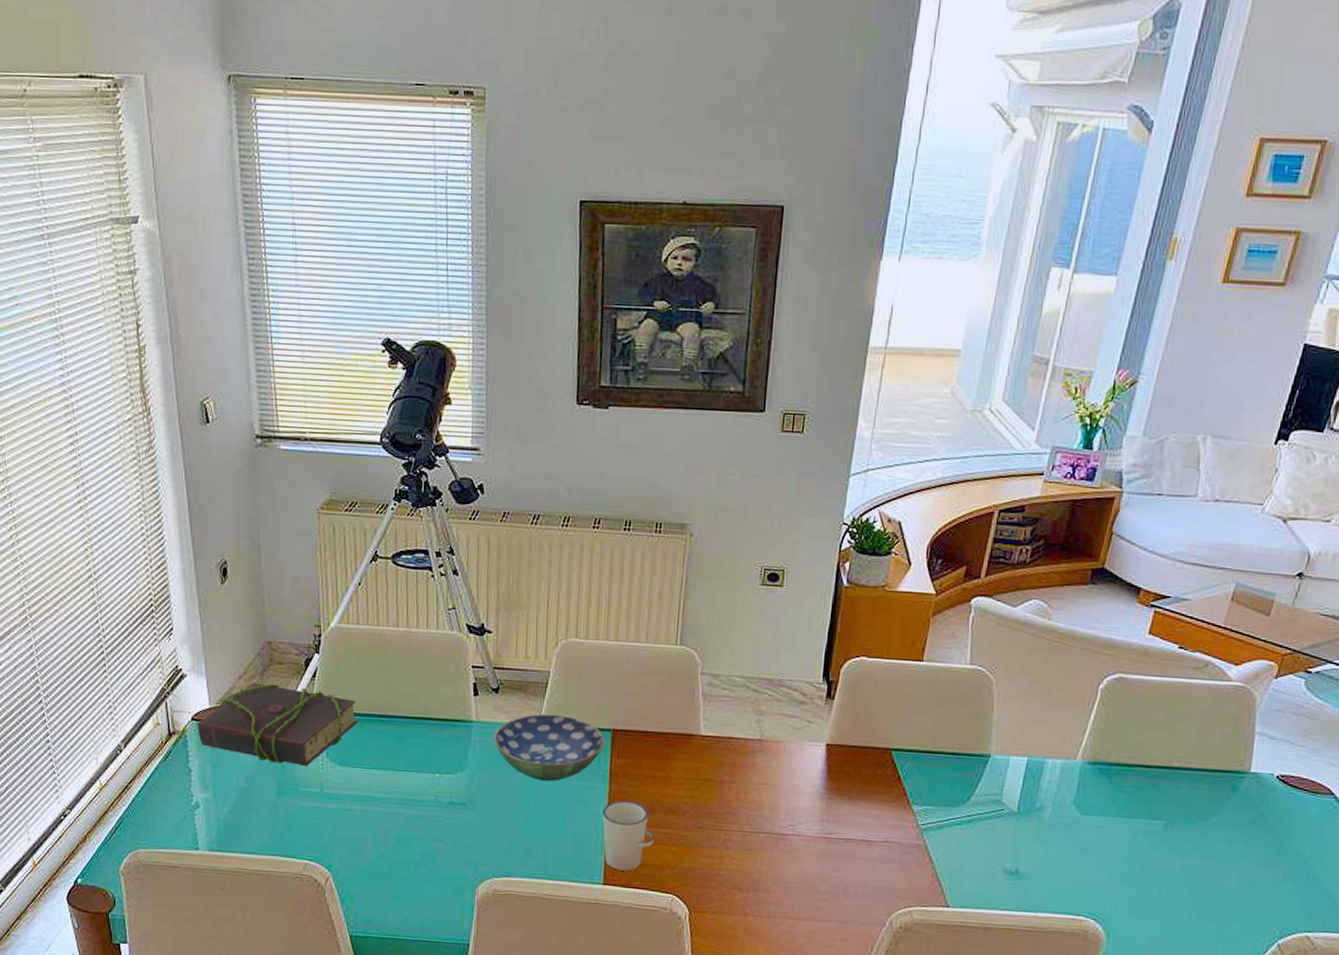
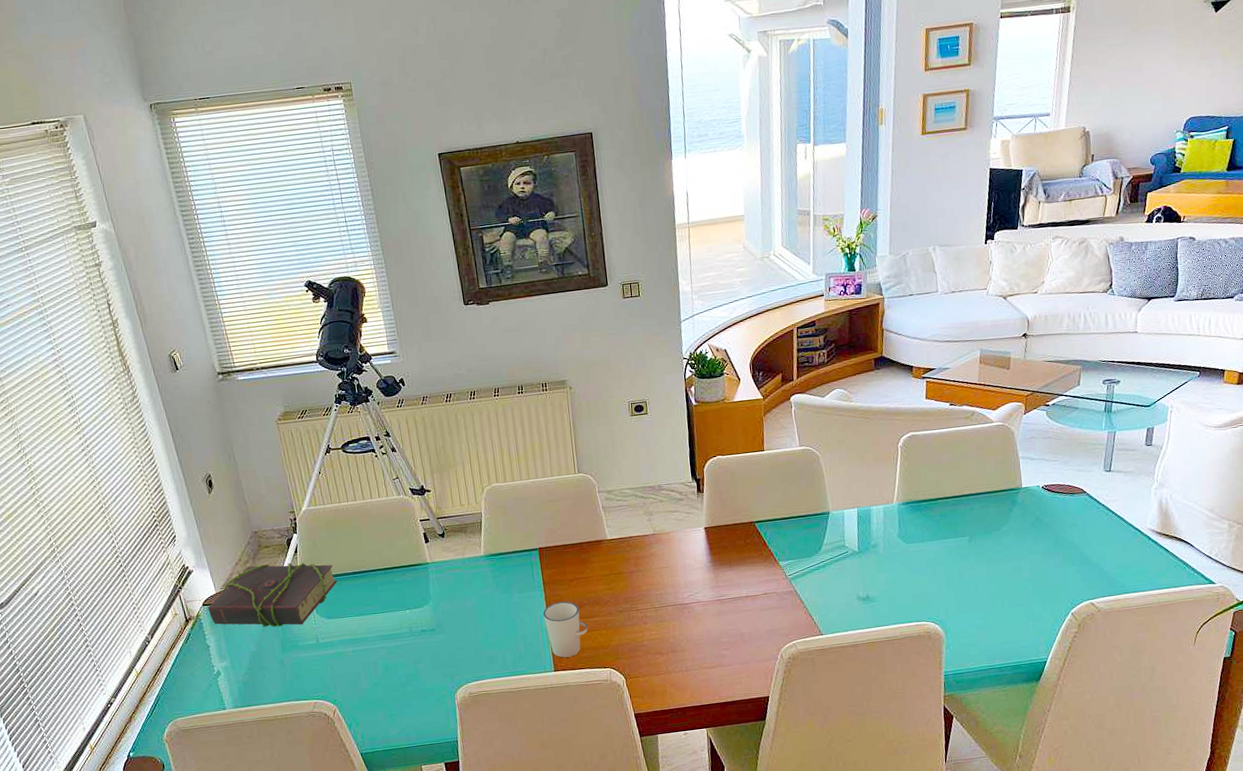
bowl: present [494,713,605,781] -> none [447,544,535,599]

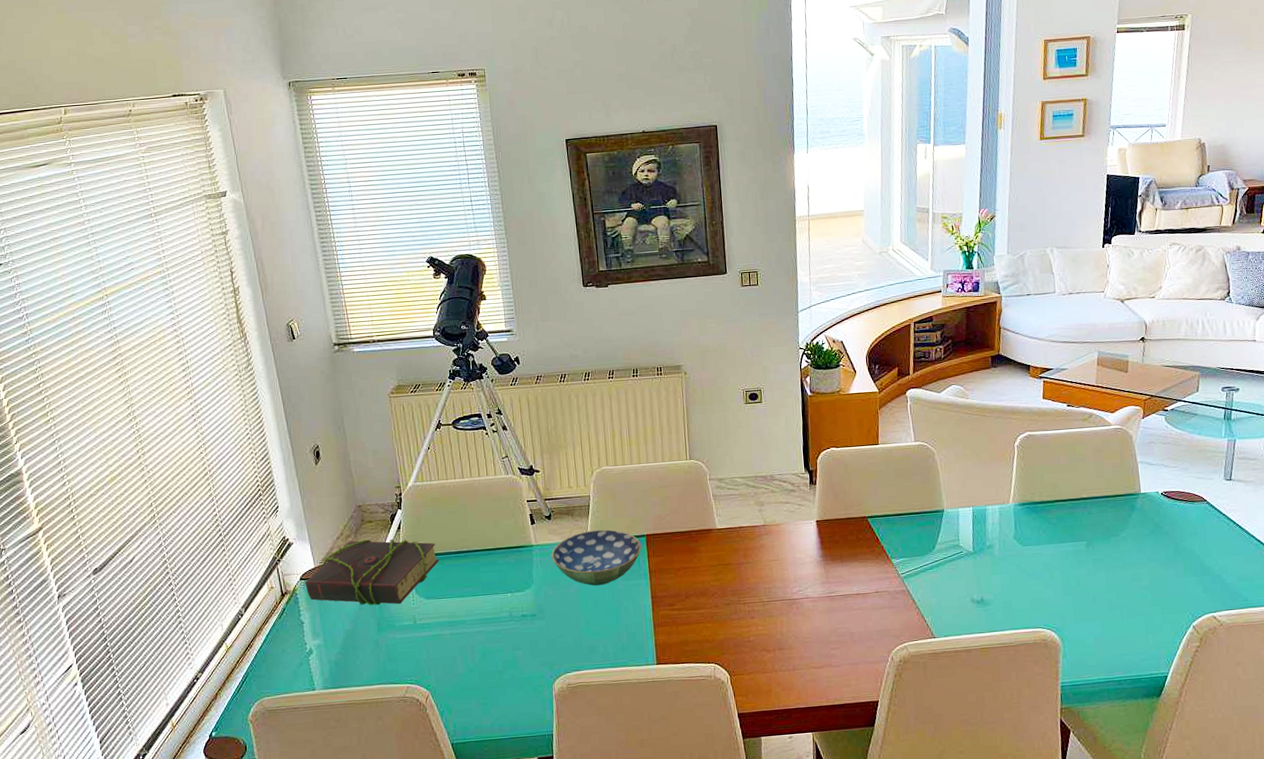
bowl: none [447,544,535,599] -> present [551,529,642,586]
cup: present [543,601,588,658] -> none [648,591,694,651]

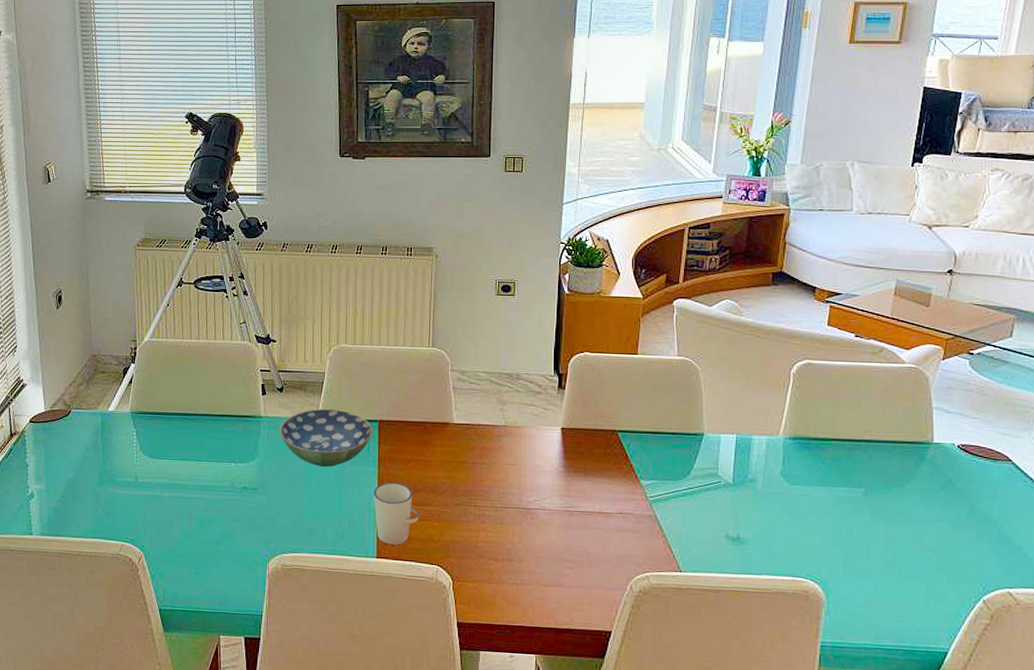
book: present [305,539,439,606] -> none [34,389,167,460]
cup: none [648,591,694,651] -> present [374,482,420,545]

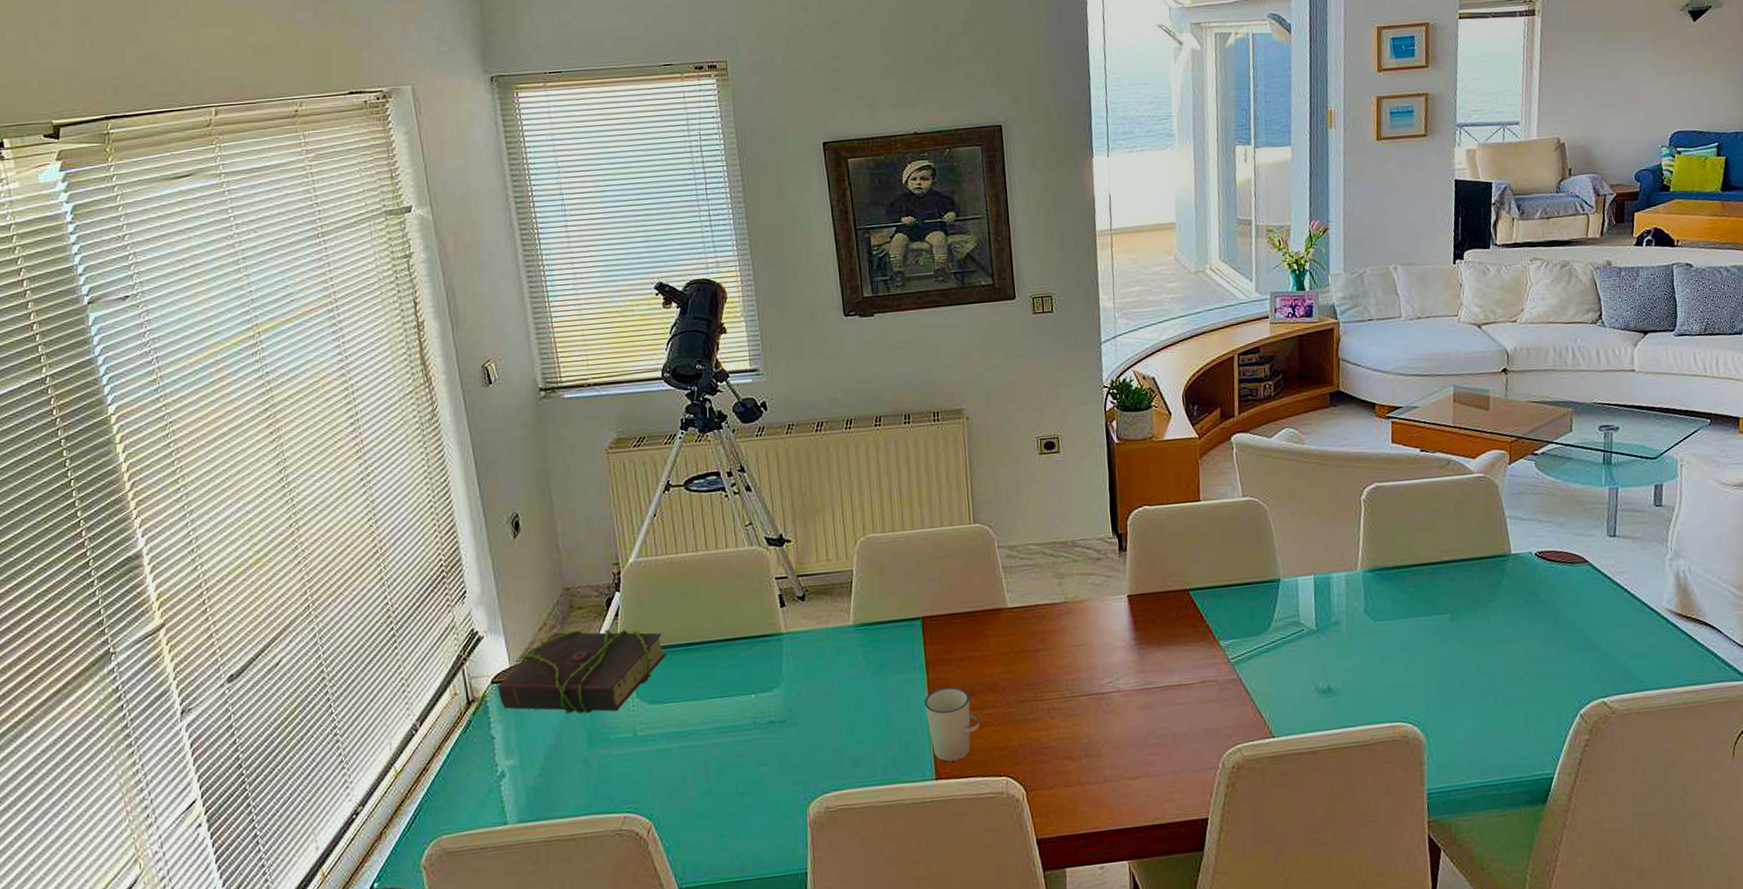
book: none [34,389,167,460] -> present [497,628,667,714]
bowl: present [280,408,373,467] -> none [805,611,916,682]

